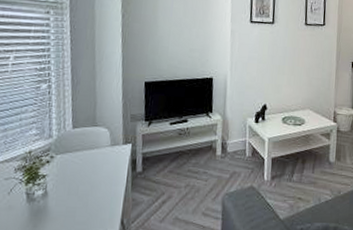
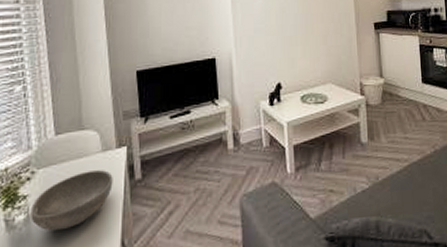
bowl: none [47,161,118,207] -> present [30,170,113,231]

